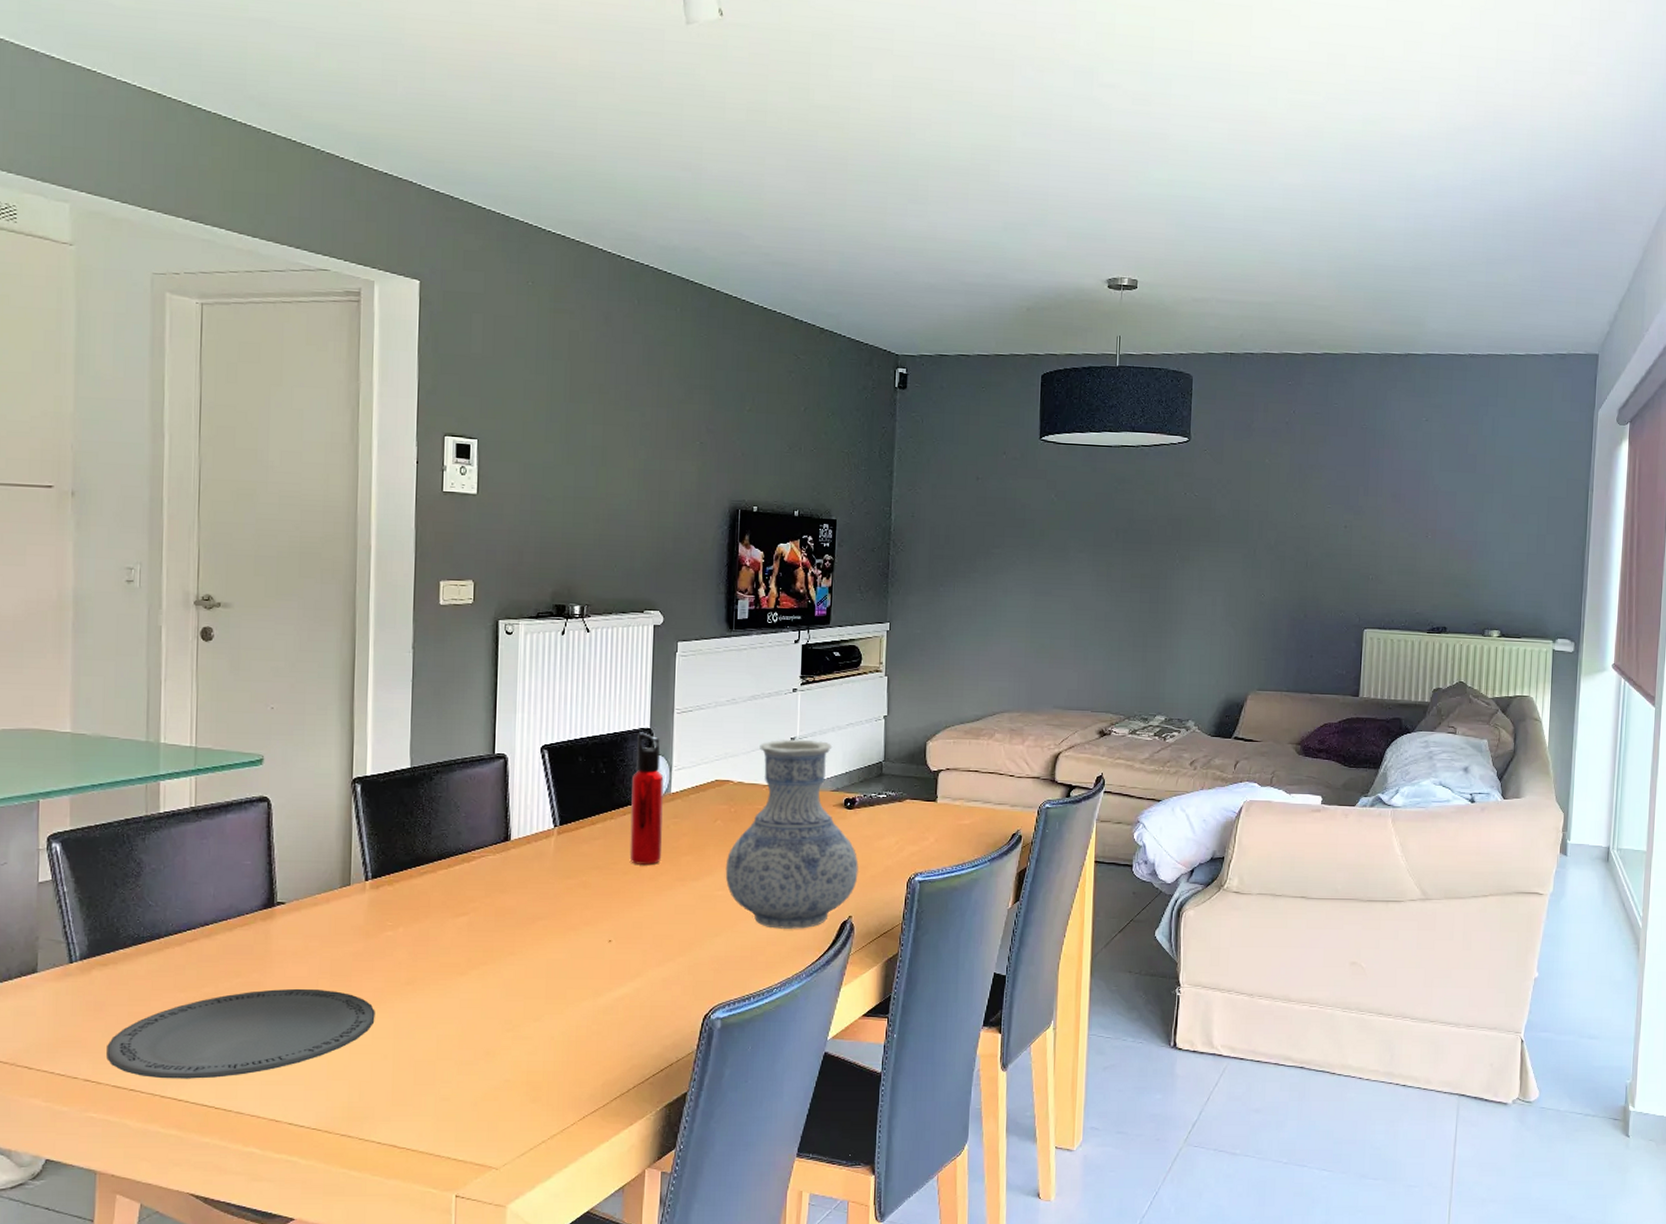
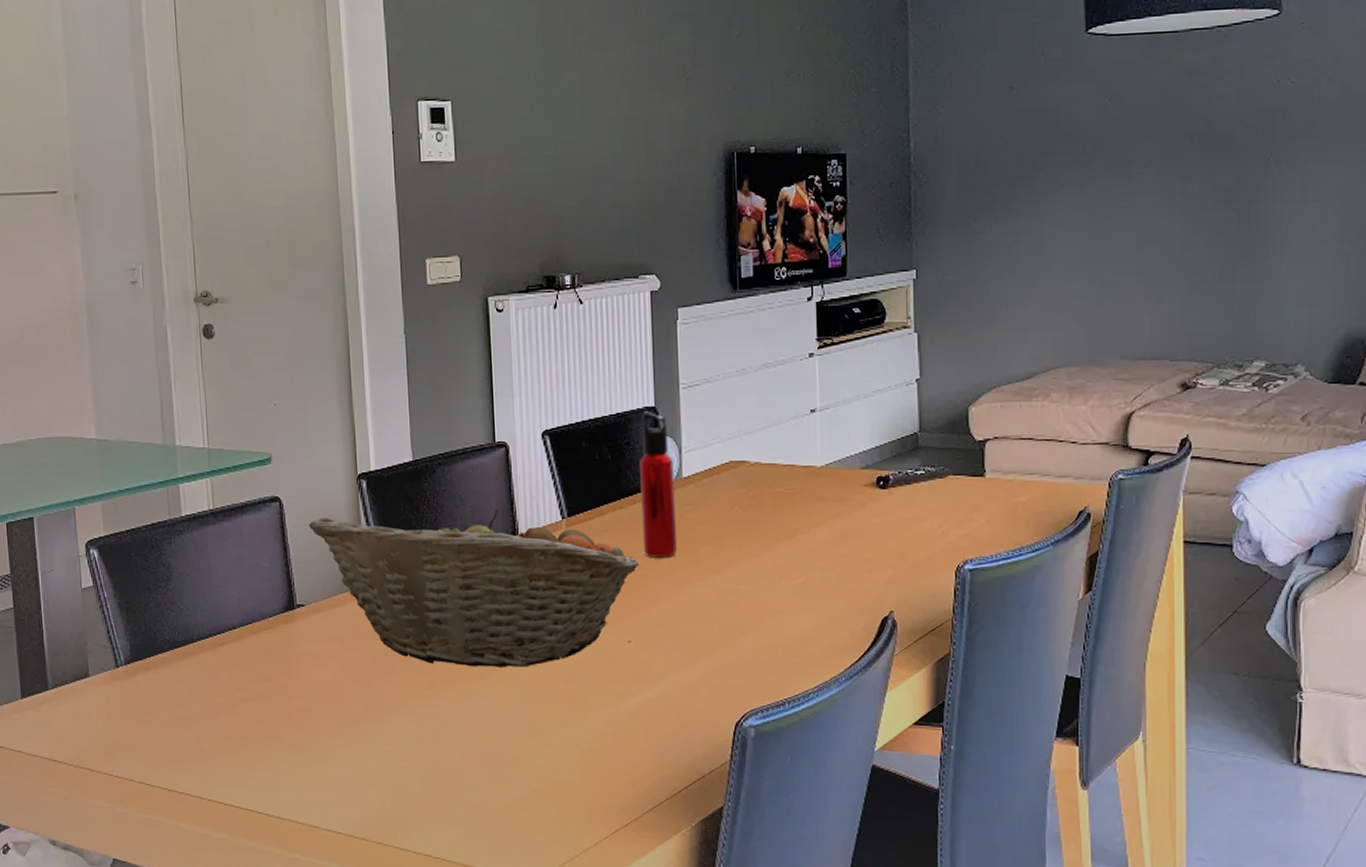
plate: present [107,989,375,1079] -> none [156,693,400,783]
fruit basket: none [296,815,625,964] -> present [308,508,640,667]
vase: present [725,739,859,929] -> none [747,411,898,626]

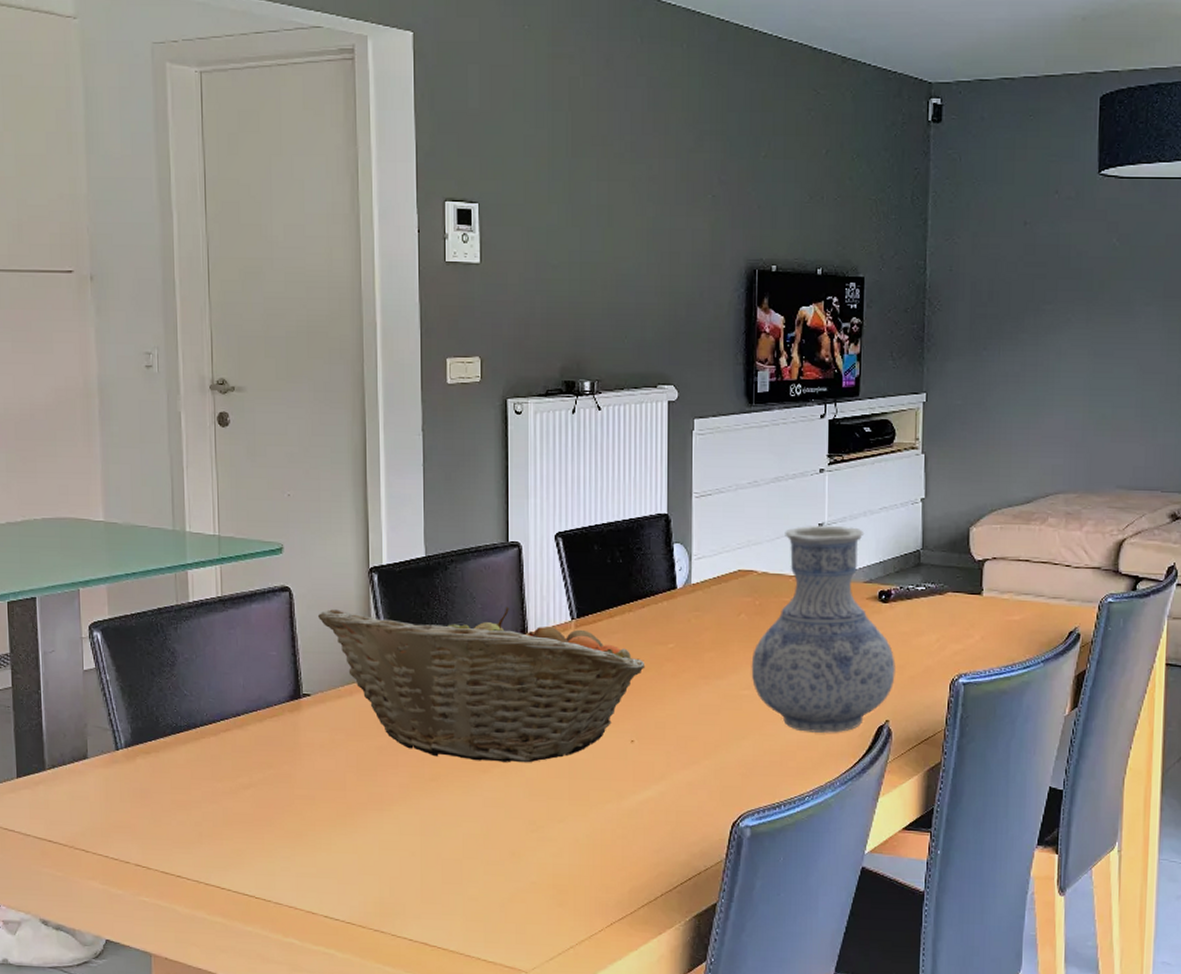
water bottle: present [640,411,678,559] -> none [649,518,684,662]
vase: none [747,411,898,626] -> present [751,525,895,733]

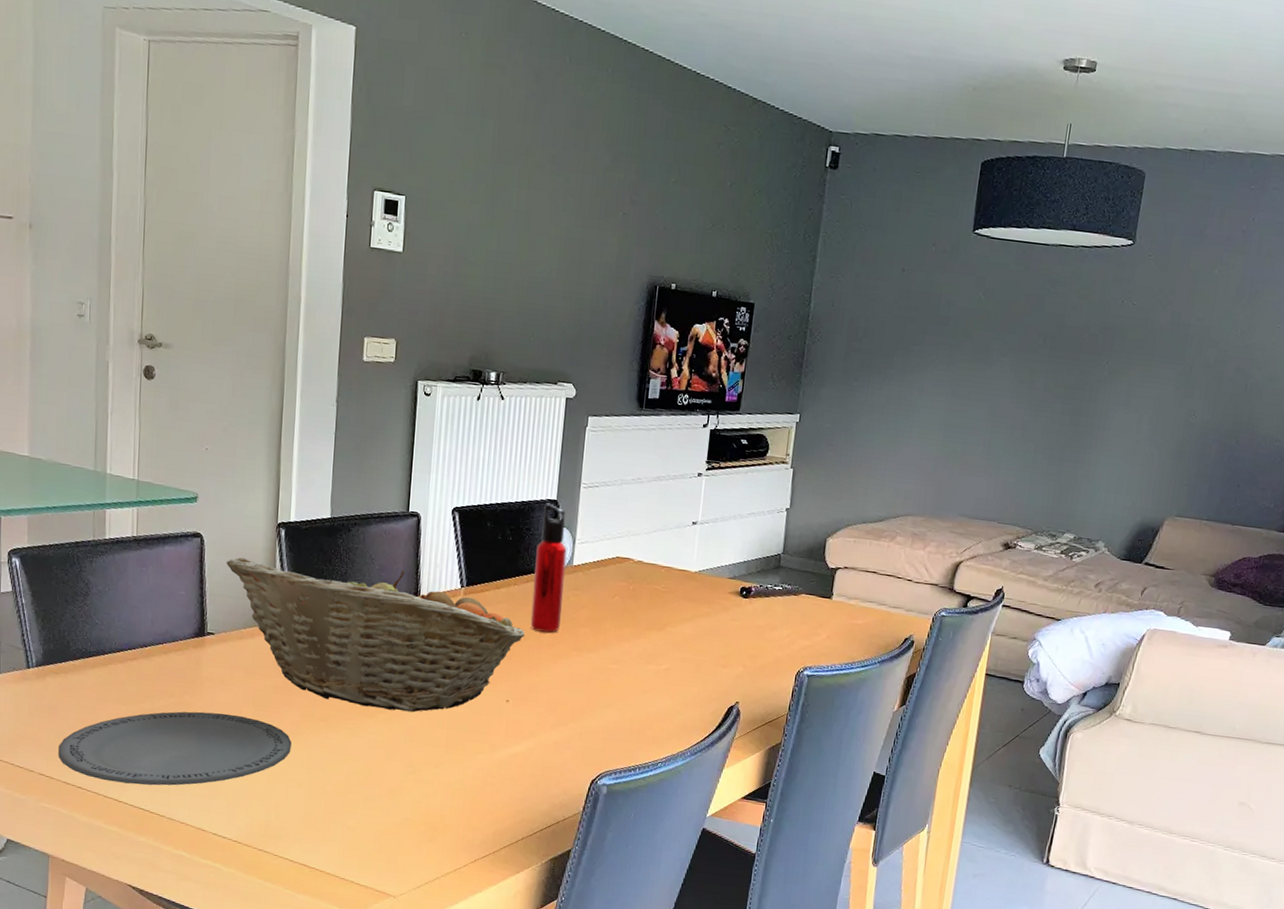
plate: none [154,782,402,868] -> present [58,711,292,786]
water bottle: none [649,518,684,662] -> present [530,503,567,633]
vase: present [751,525,895,733] -> none [619,523,750,709]

